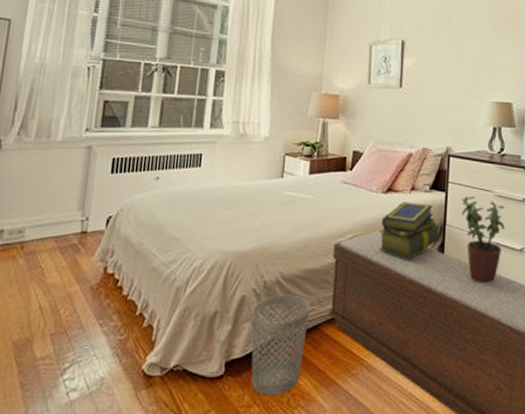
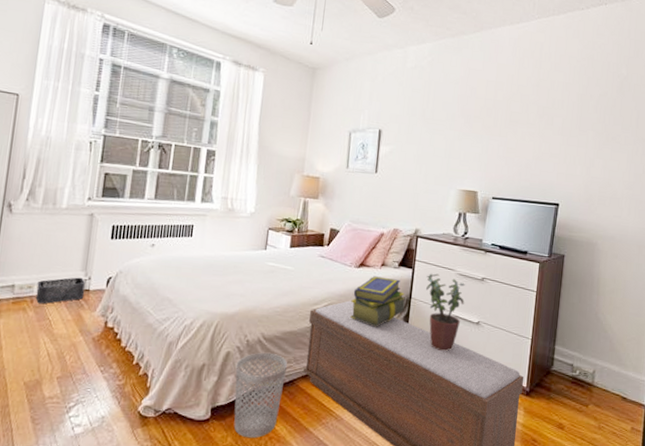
storage bin: none [26,218,83,251] -> present [35,277,86,304]

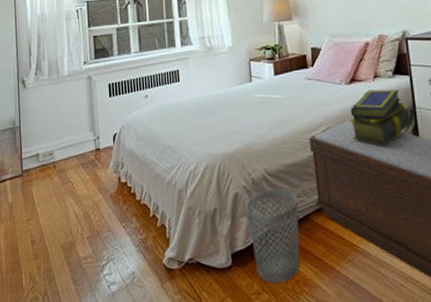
storage bin: present [35,277,86,304] -> none [56,138,97,169]

